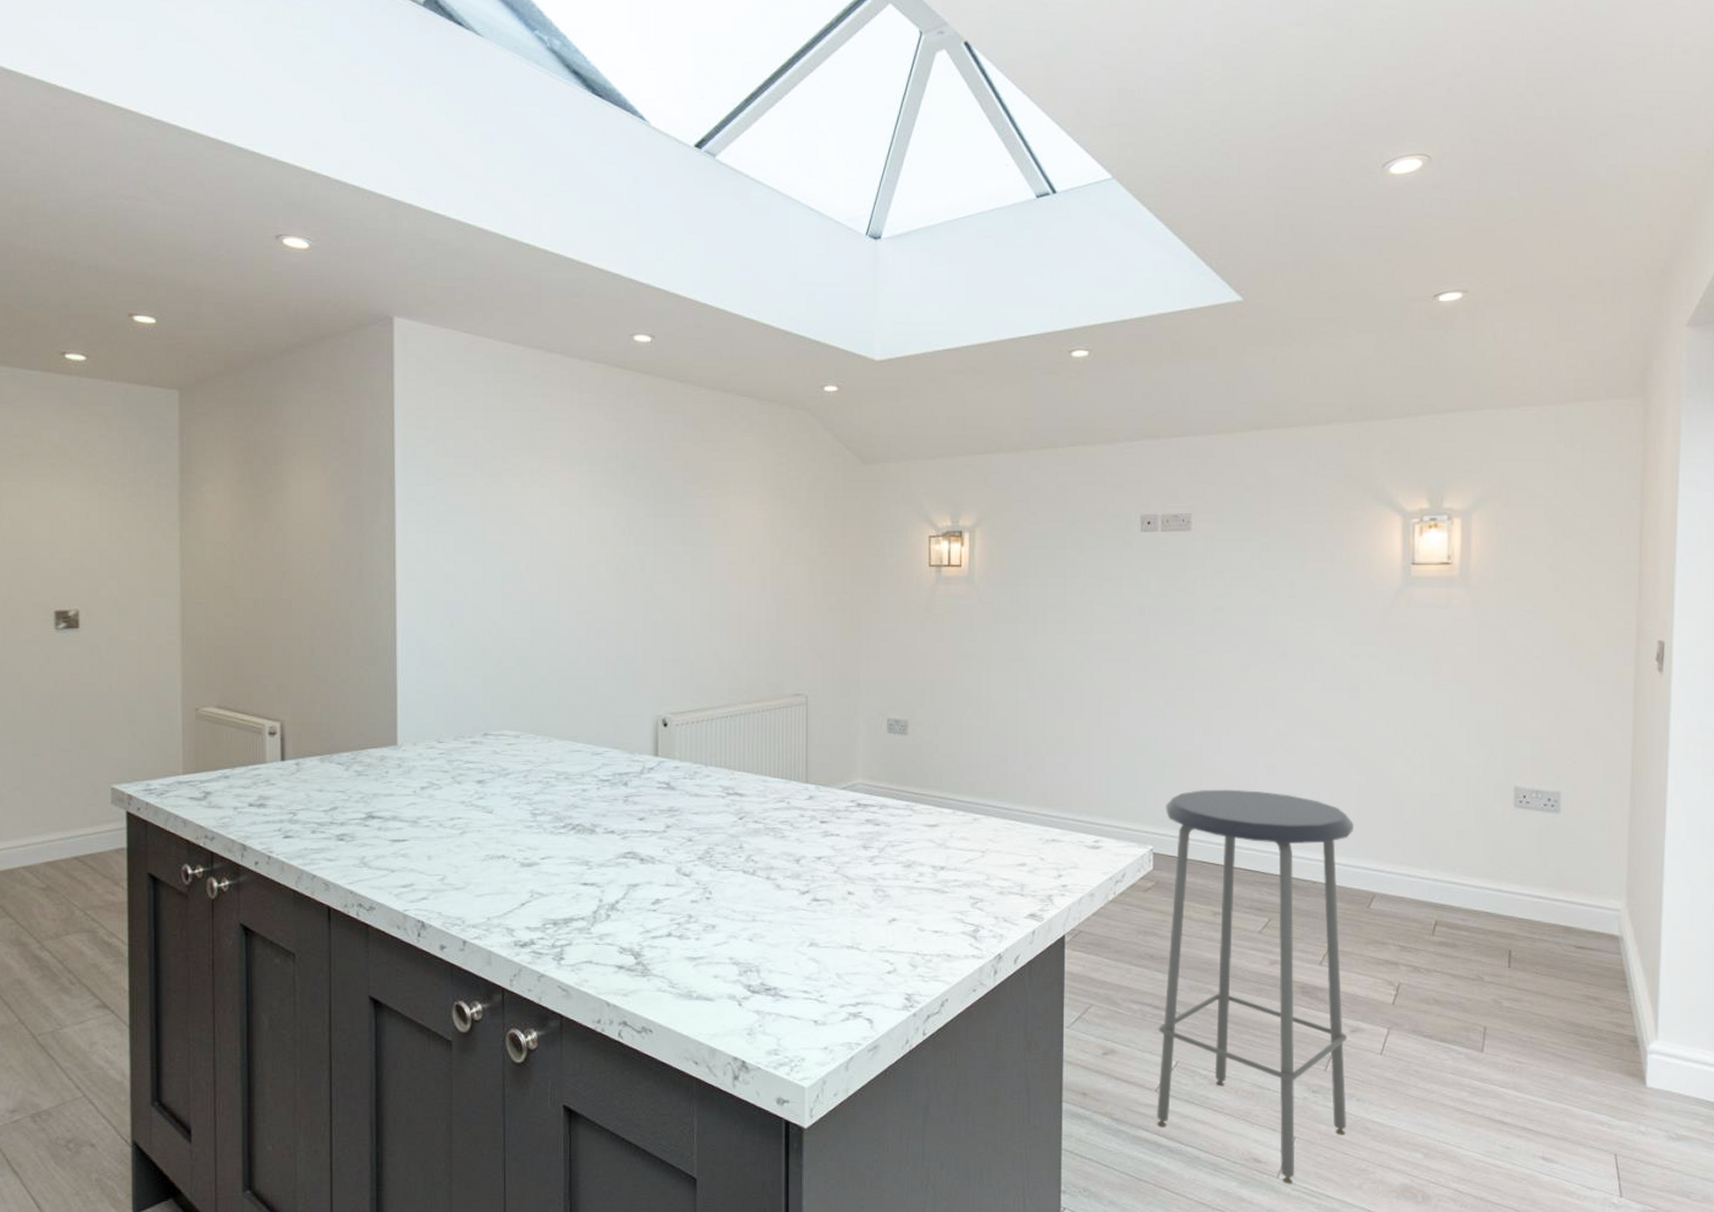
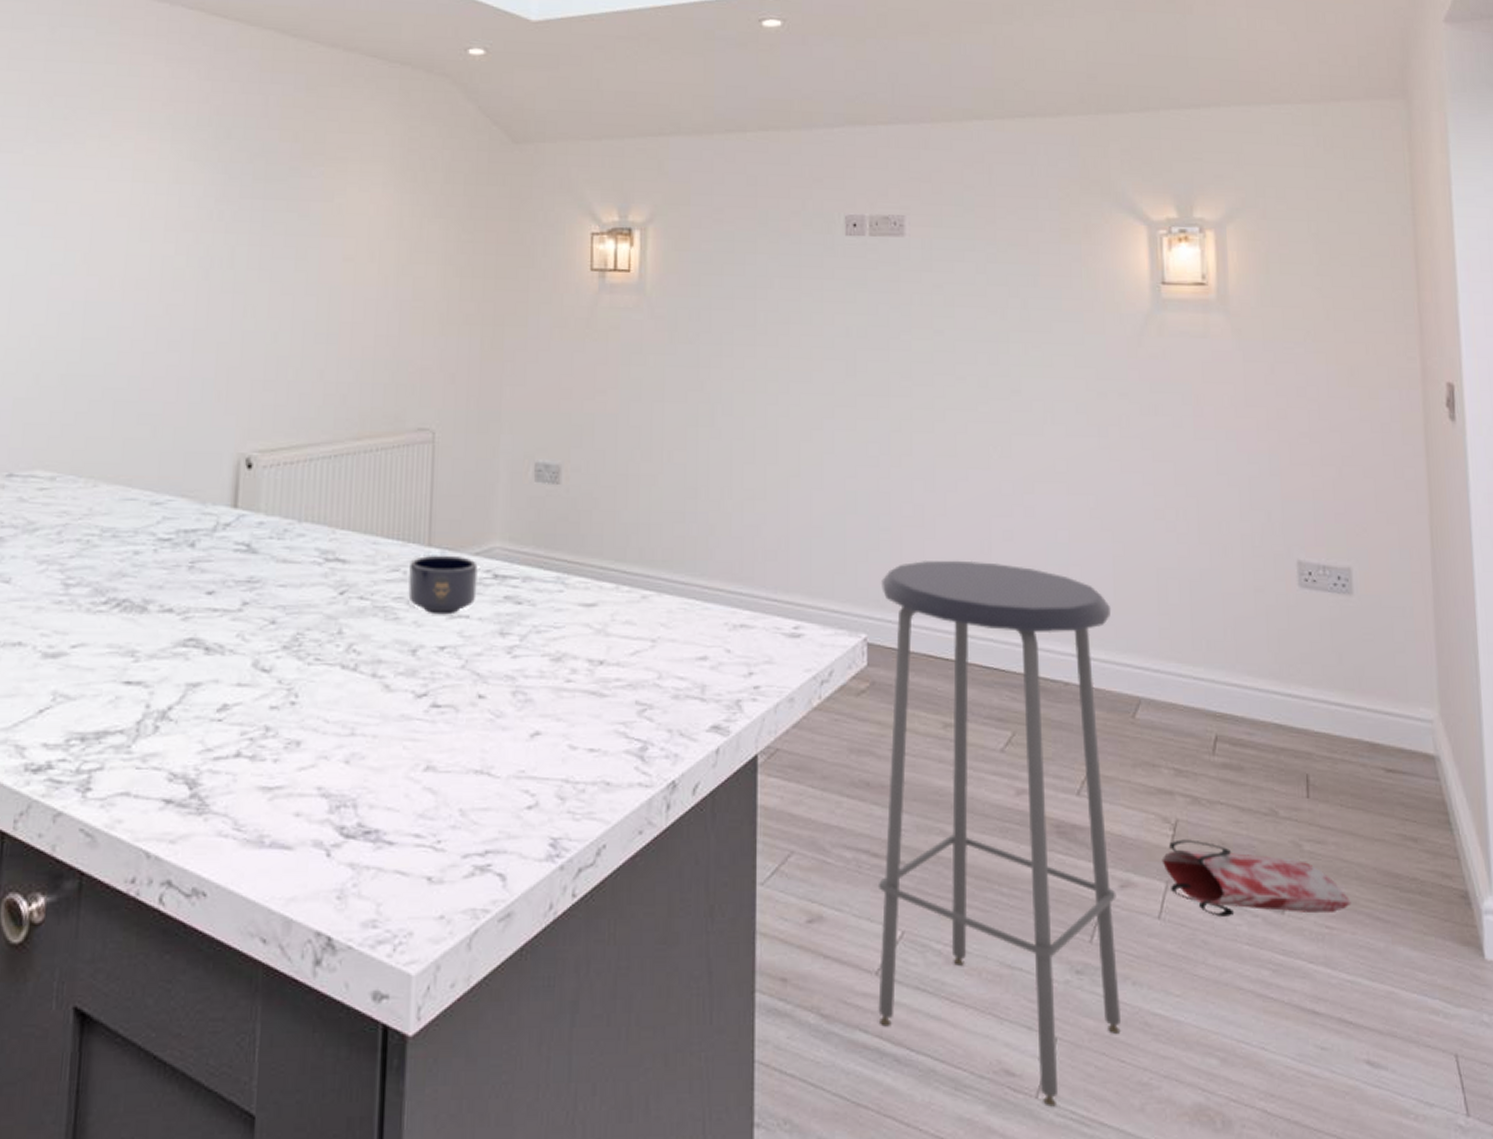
mug: none [792,789,845,834] -> present [408,555,478,615]
bag: none [1385,998,1539,1053] -> present [1161,839,1351,917]

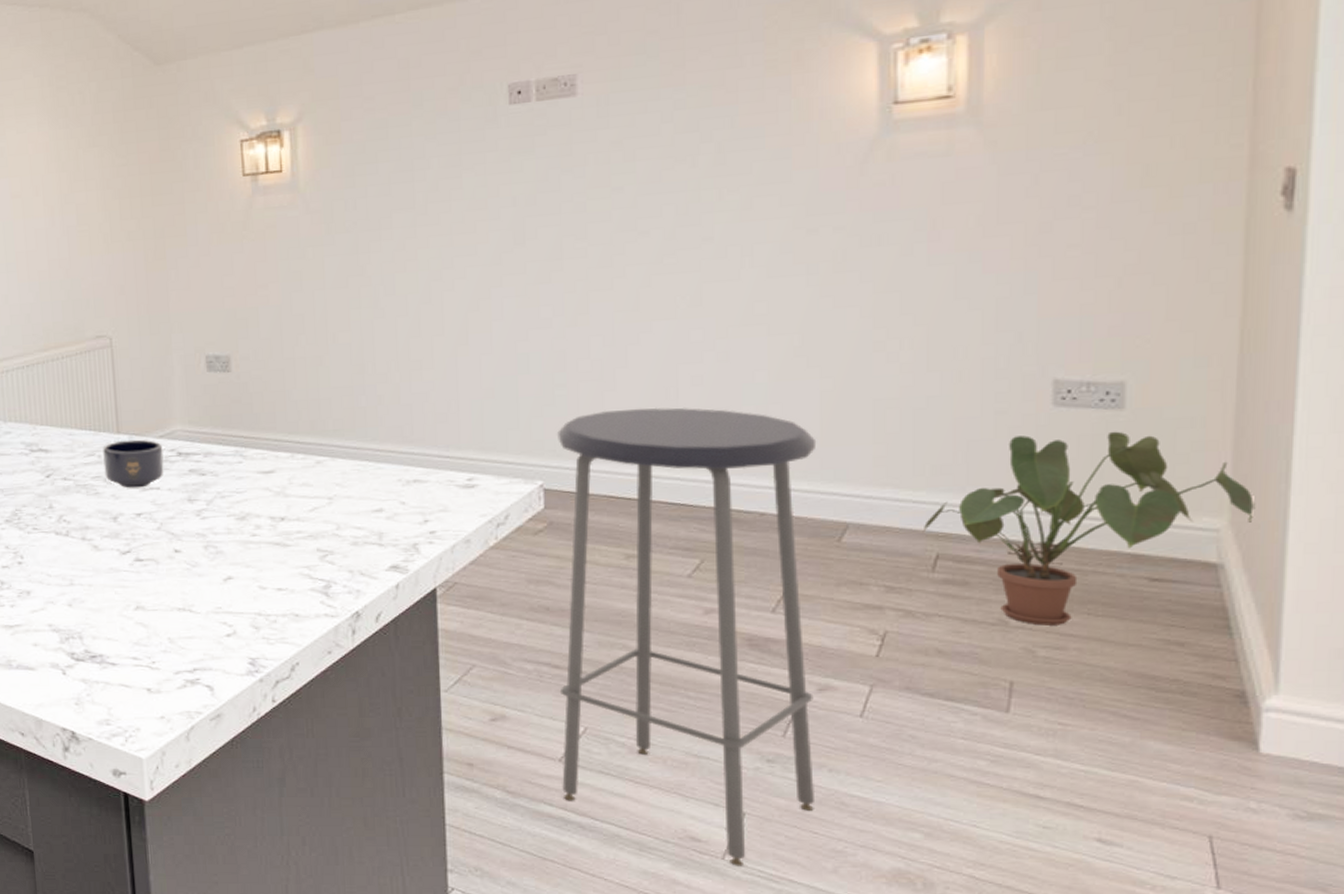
bag: present [1161,839,1351,917] -> none [866,648,1092,715]
house plant: none [1203,615,1457,817] -> present [922,431,1254,626]

